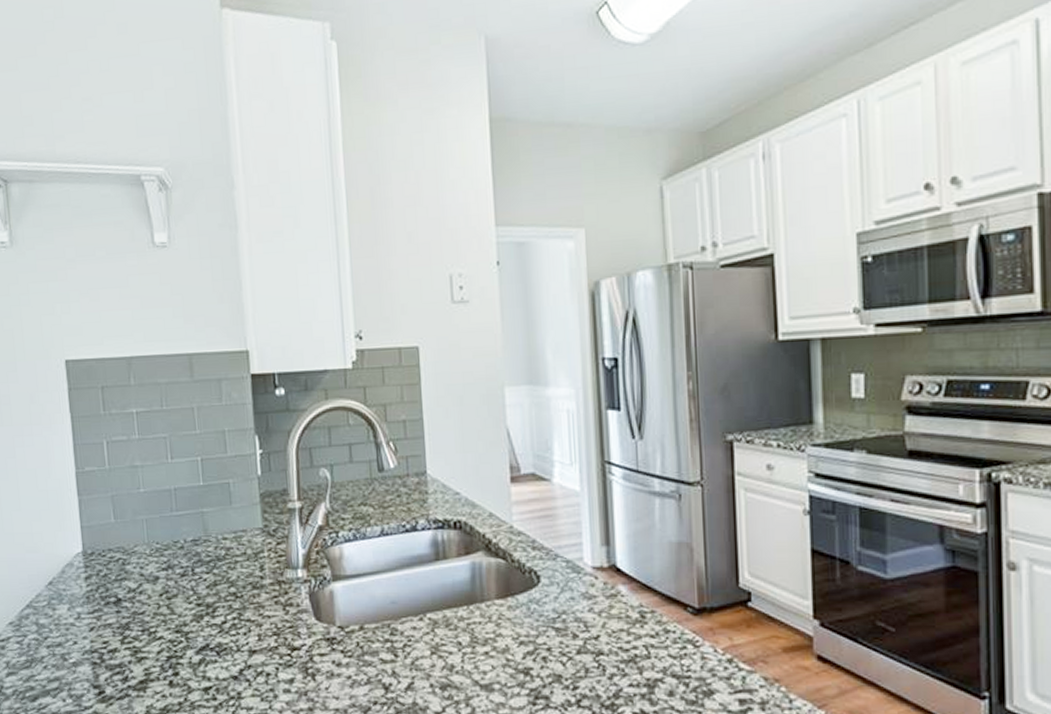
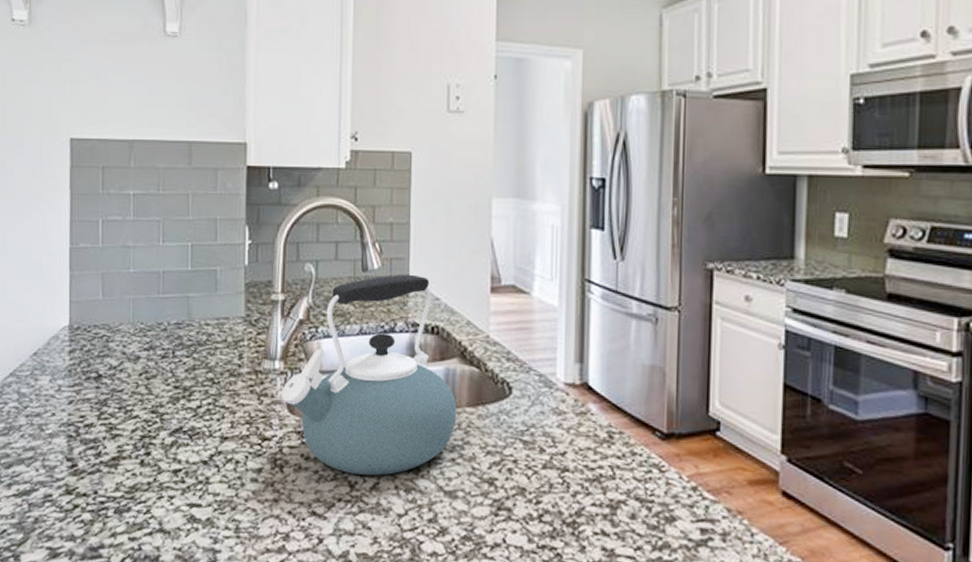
kettle: none [306,470,487,676] -> present [280,274,457,476]

